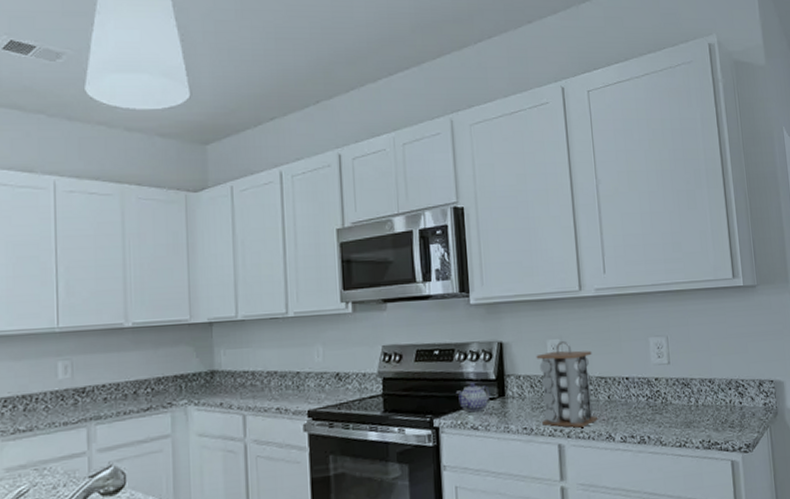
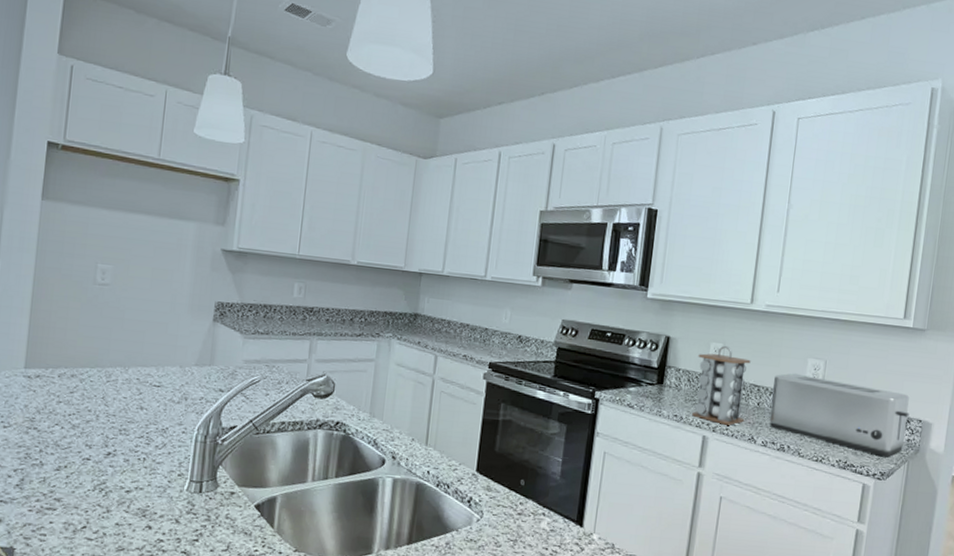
teapot: present [455,382,490,413] -> none [619,366,650,393]
toaster: none [618,355,762,428] -> present [769,373,910,458]

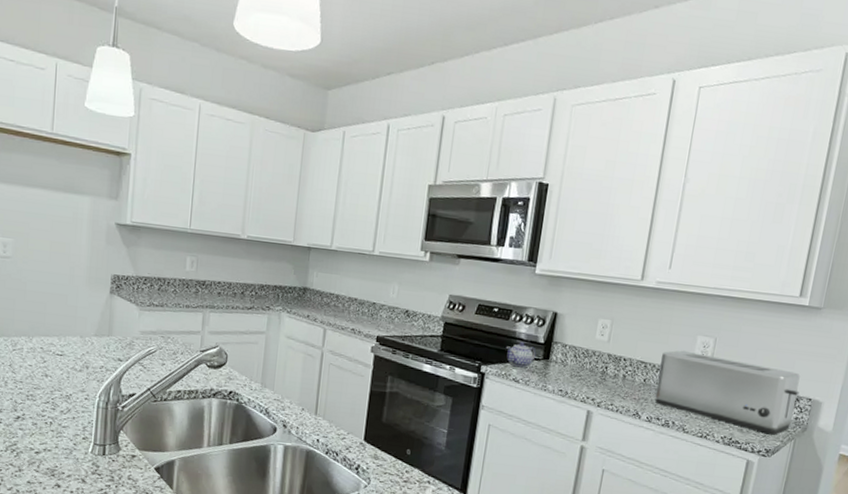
teapot: none [619,366,650,393] -> present [505,341,536,368]
spice rack: present [692,345,751,426] -> none [577,322,639,401]

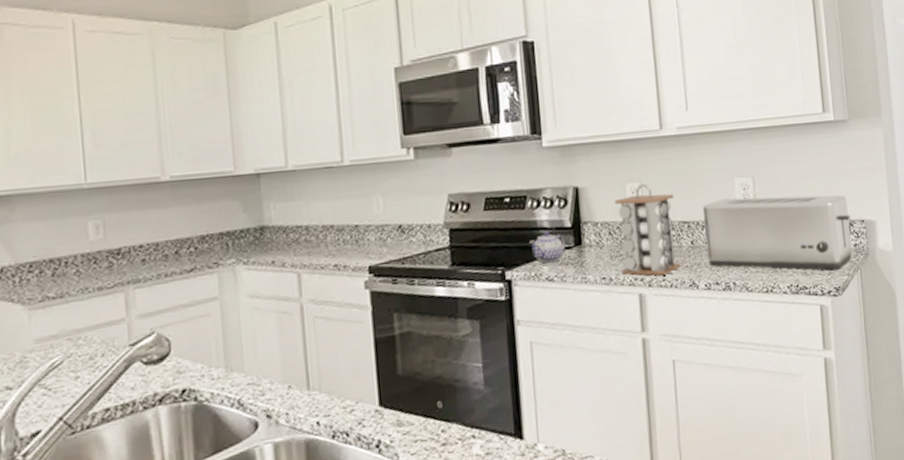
spice rack: none [577,322,639,401] -> present [614,183,681,277]

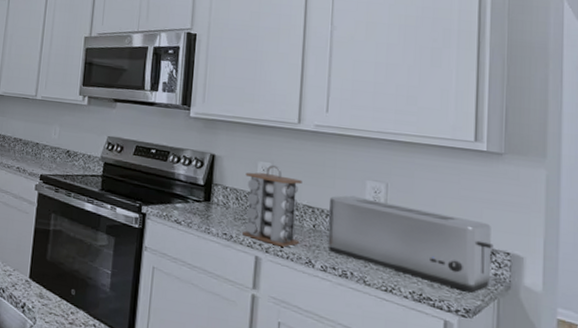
teapot: present [528,230,566,264] -> none [165,182,197,210]

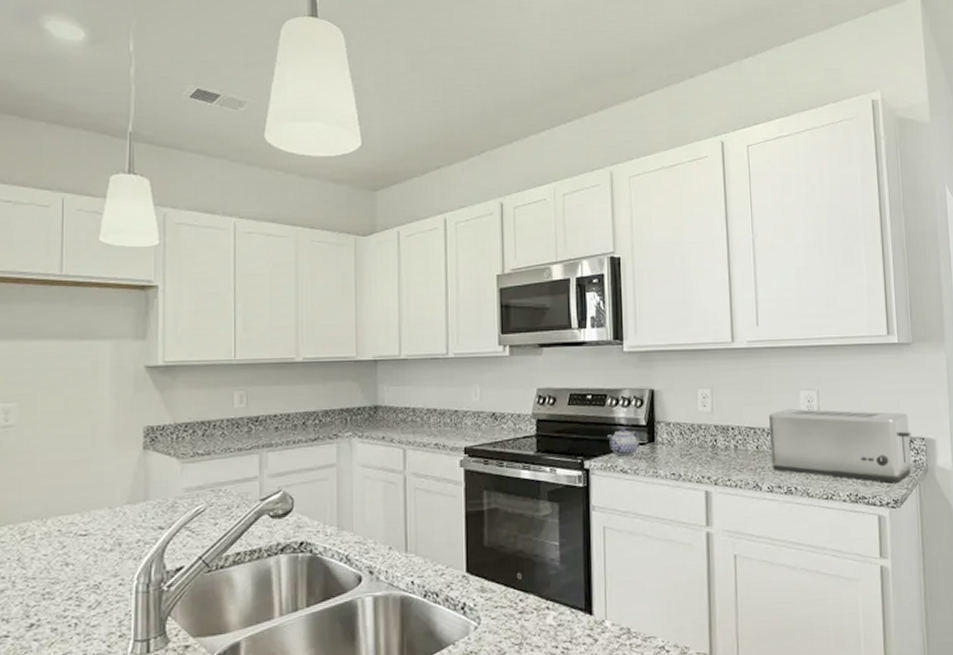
teapot: none [165,182,197,210] -> present [606,427,640,456]
spice rack: present [242,164,303,247] -> none [686,390,746,476]

